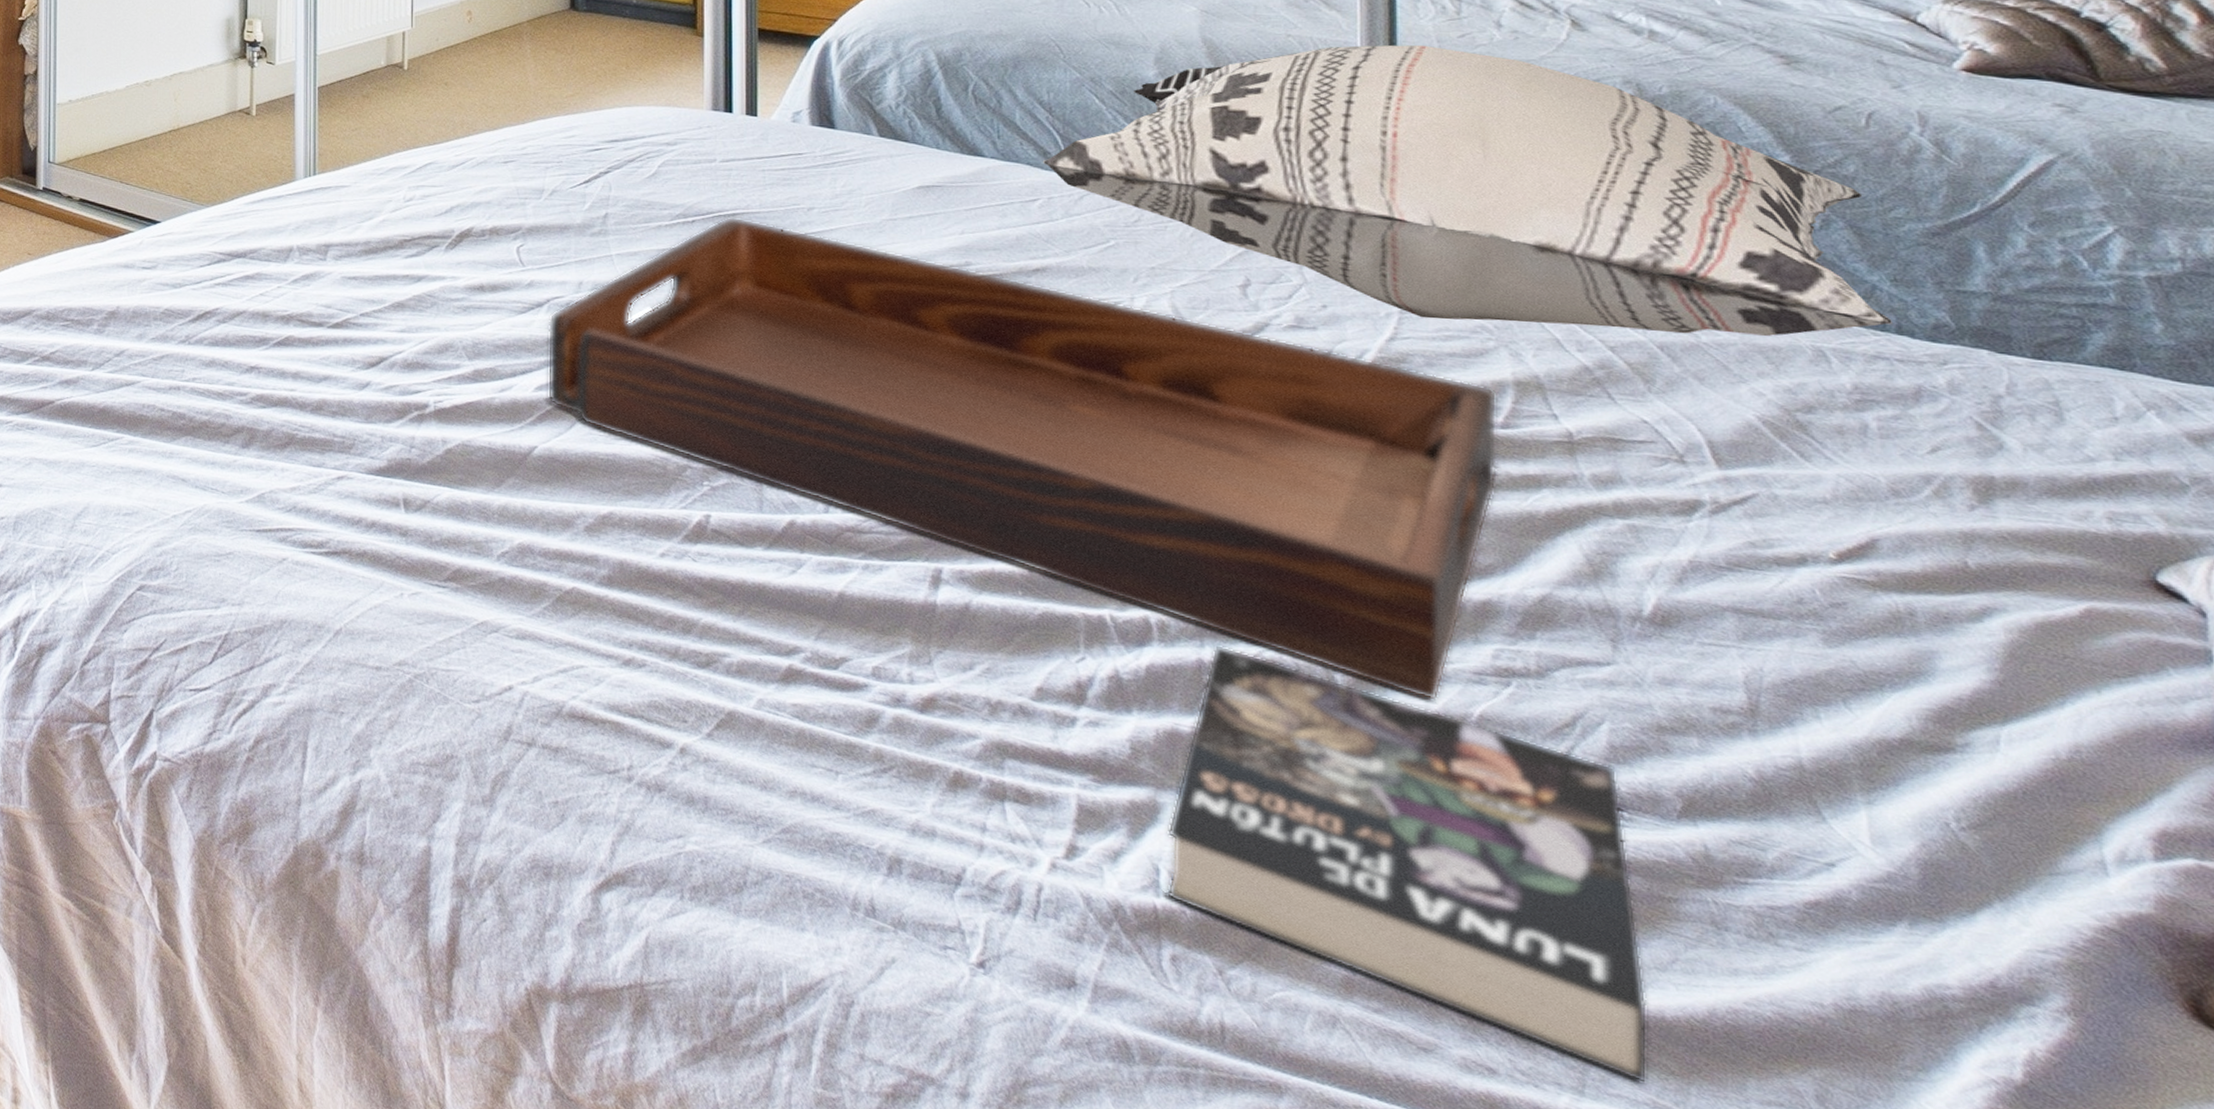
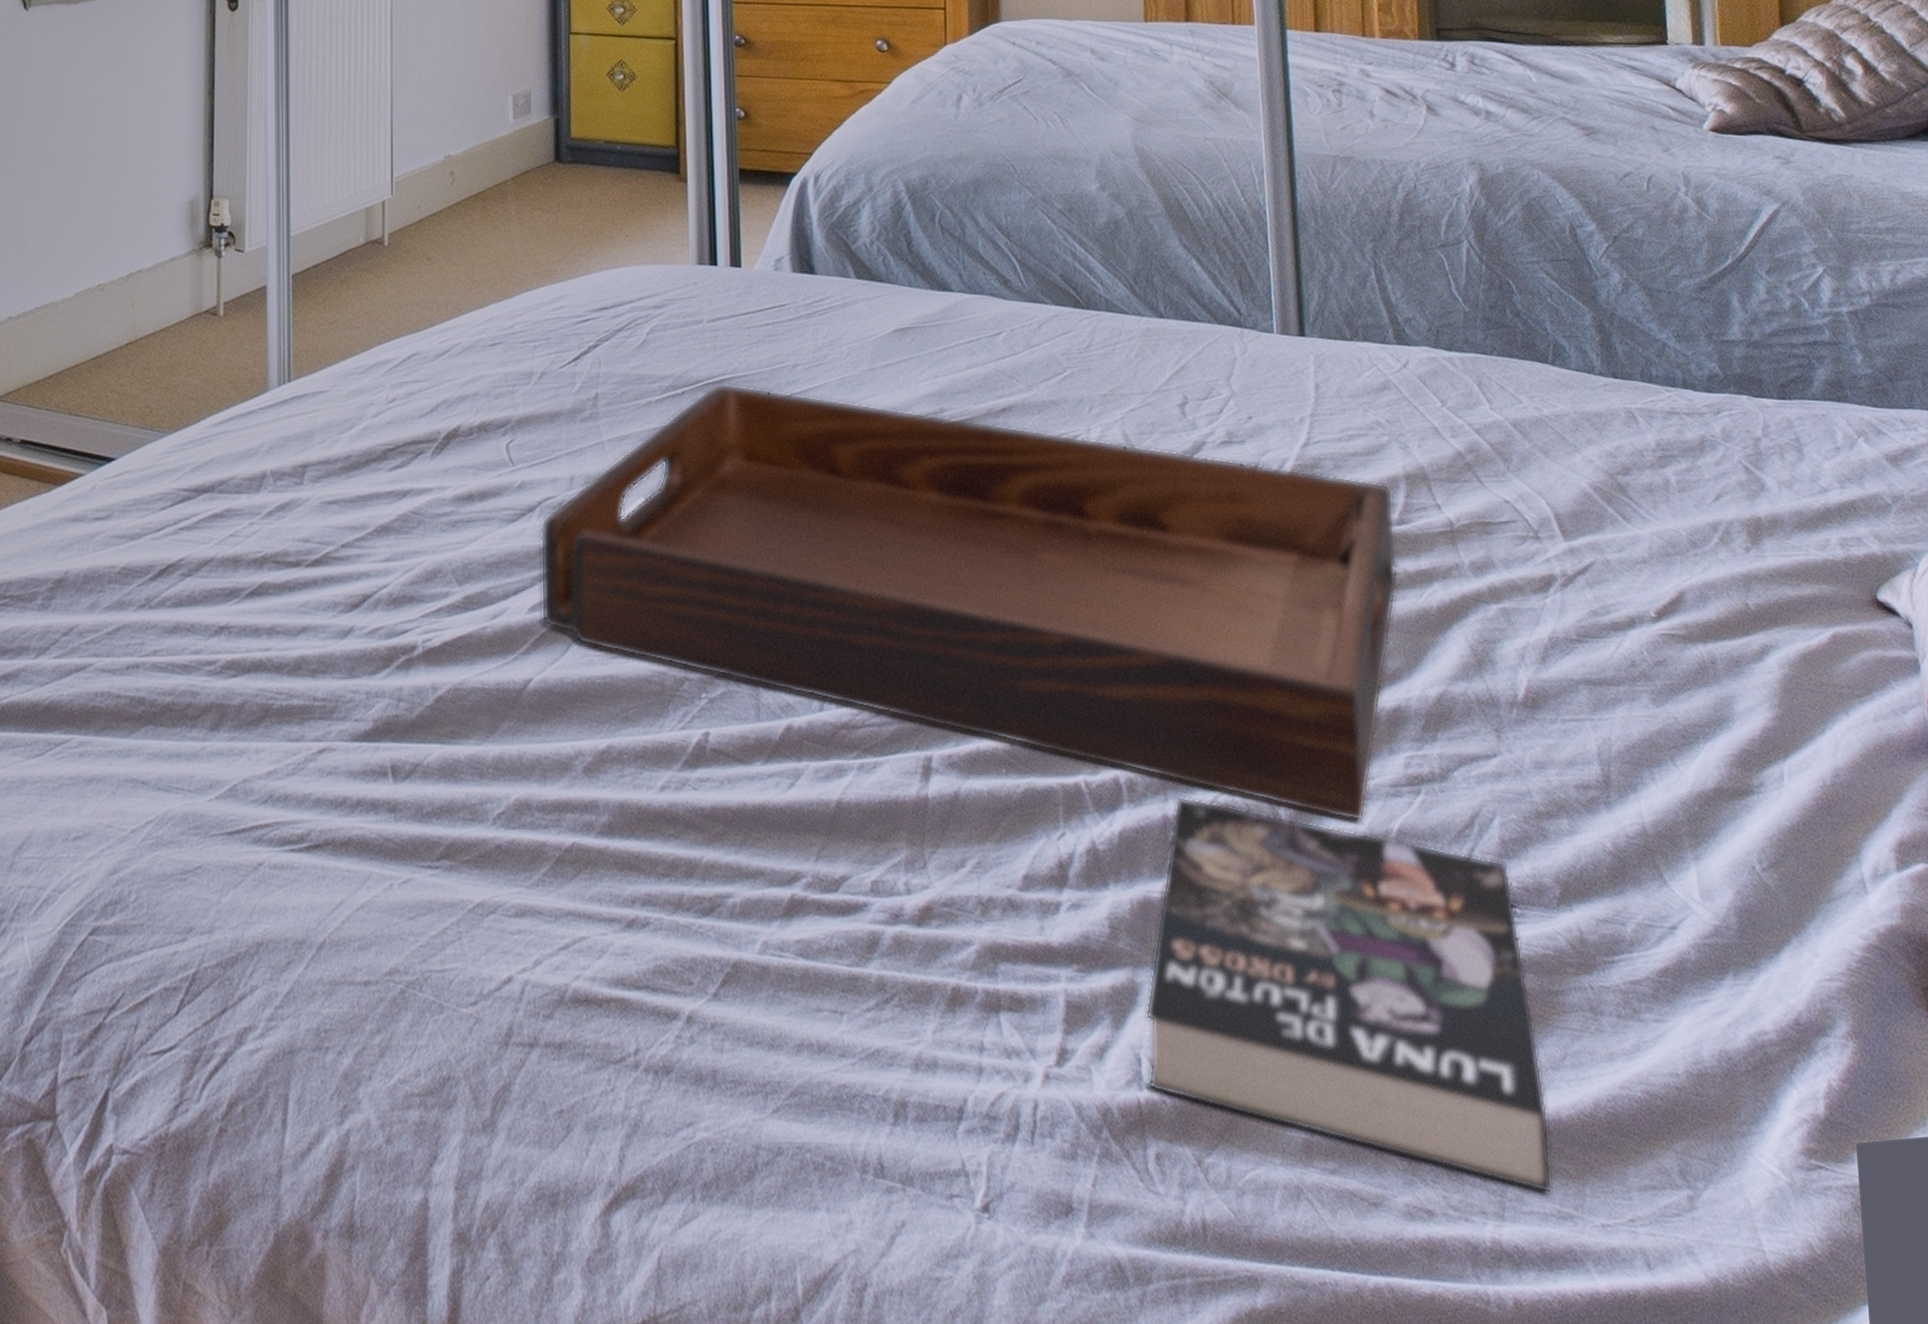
decorative pillow: present [1043,44,1892,336] -> none [1005,139,1679,420]

